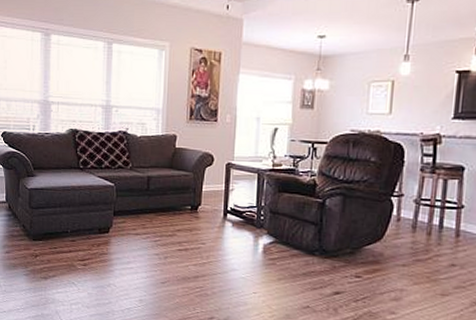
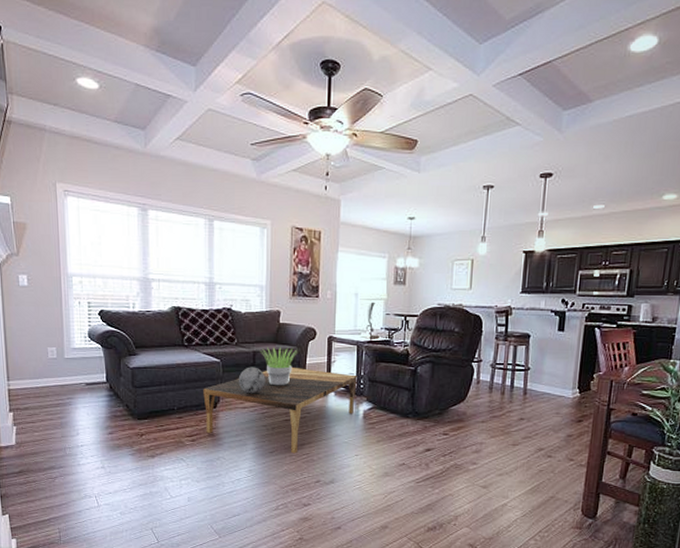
coffee table: none [96,193,257,286] -> present [203,366,357,454]
decorative orb: none [131,192,159,221] -> present [238,367,266,394]
potted plant: none [155,172,193,214] -> present [261,347,298,386]

